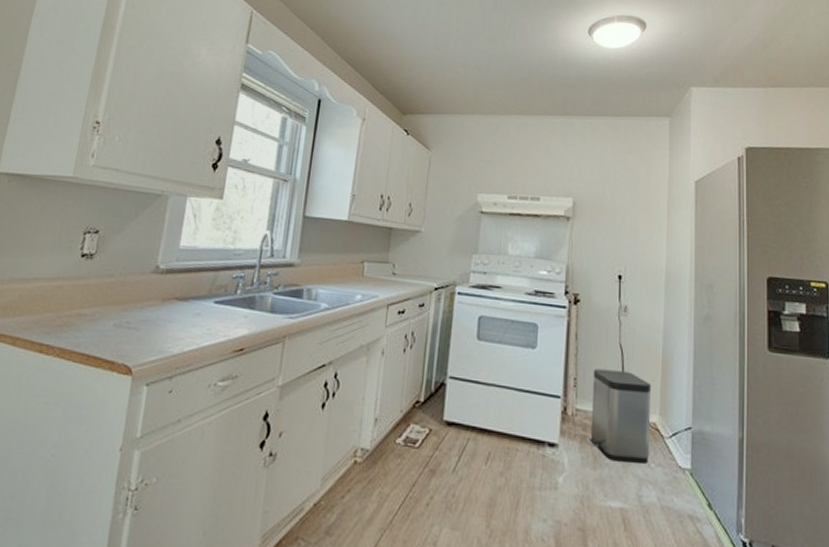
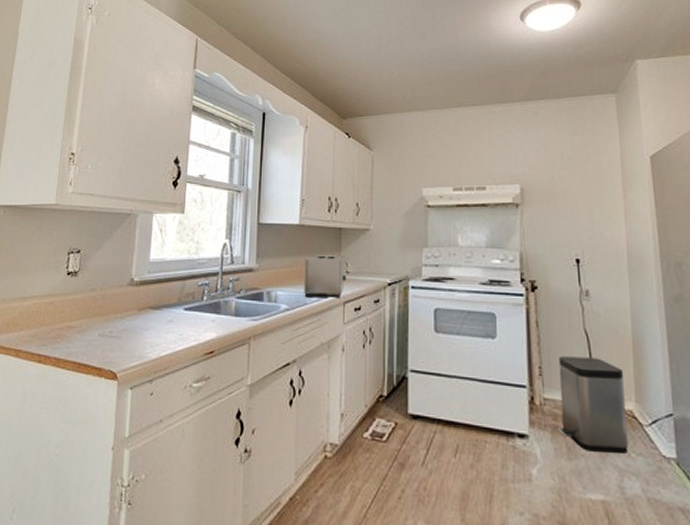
toaster: none [346,254,393,301] -> present [304,255,347,299]

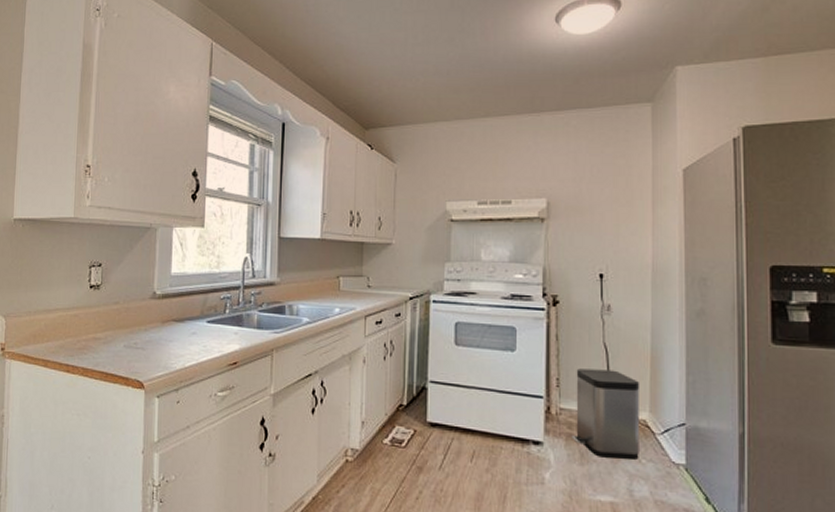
toaster: present [304,255,347,299] -> none [326,269,368,312]

